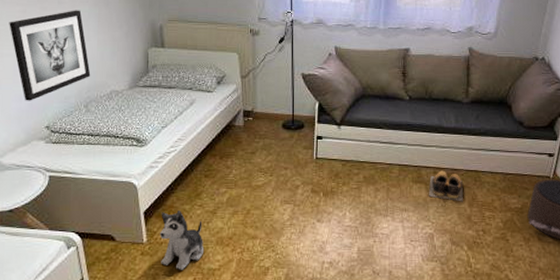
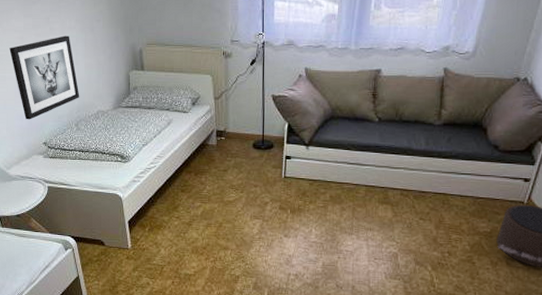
plush toy: present [159,211,205,270] -> none [142,221,181,274]
shoes: present [428,170,463,202] -> none [394,192,430,224]

